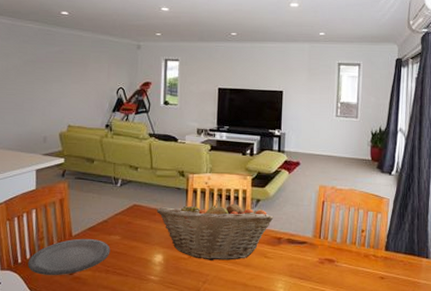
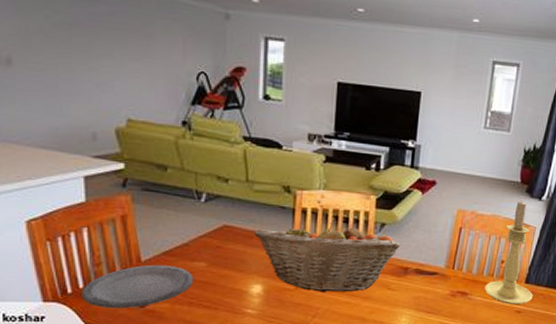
candle holder: none [349,175,394,271] -> present [484,200,533,304]

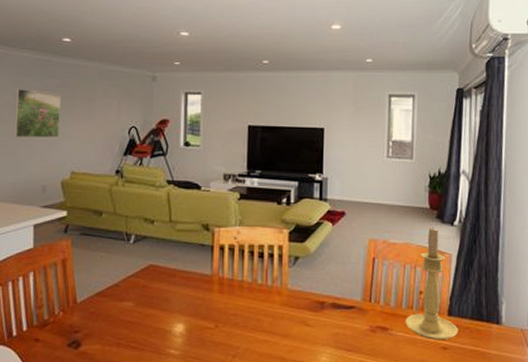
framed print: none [49,12,110,78] -> present [13,89,61,138]
plate: present [81,264,194,309] -> none [24,305,122,351]
fruit basket: present [253,222,401,292] -> none [176,258,316,330]

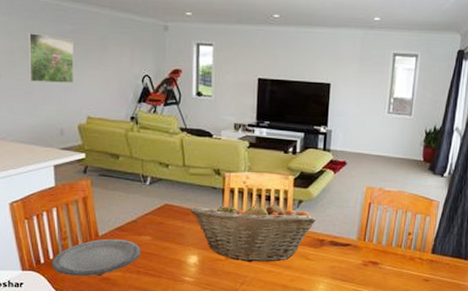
plate: none [24,305,122,351] -> present [51,238,141,277]
fruit basket: none [176,258,316,330] -> present [190,200,317,262]
candle holder: present [405,227,458,340] -> none [394,177,439,273]

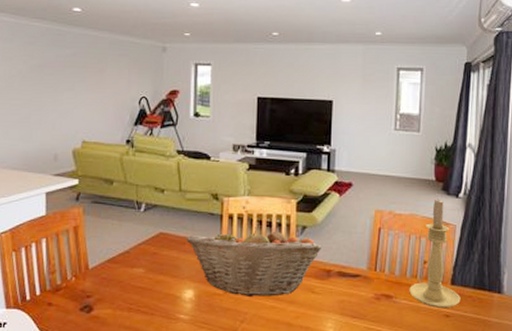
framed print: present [28,33,74,83] -> none [25,58,72,107]
plate: present [51,238,141,277] -> none [37,271,133,315]
candle holder: none [394,177,439,273] -> present [409,198,461,308]

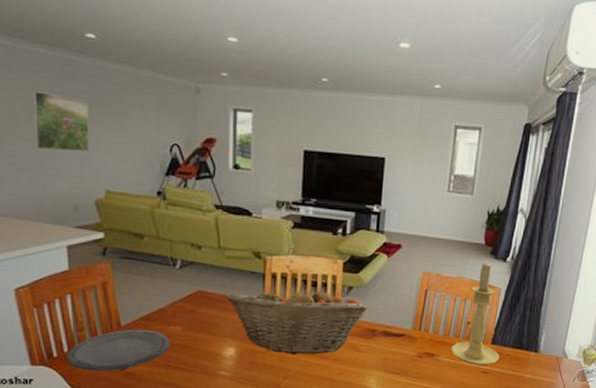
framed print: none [25,58,72,107] -> present [33,91,89,152]
plate: none [37,271,133,315] -> present [66,329,171,372]

